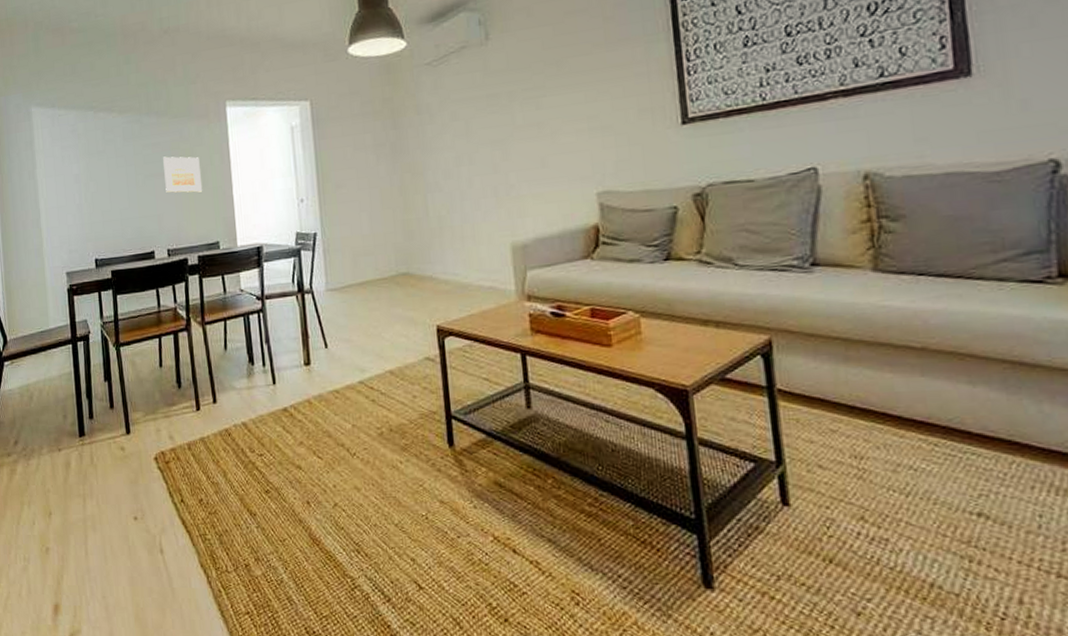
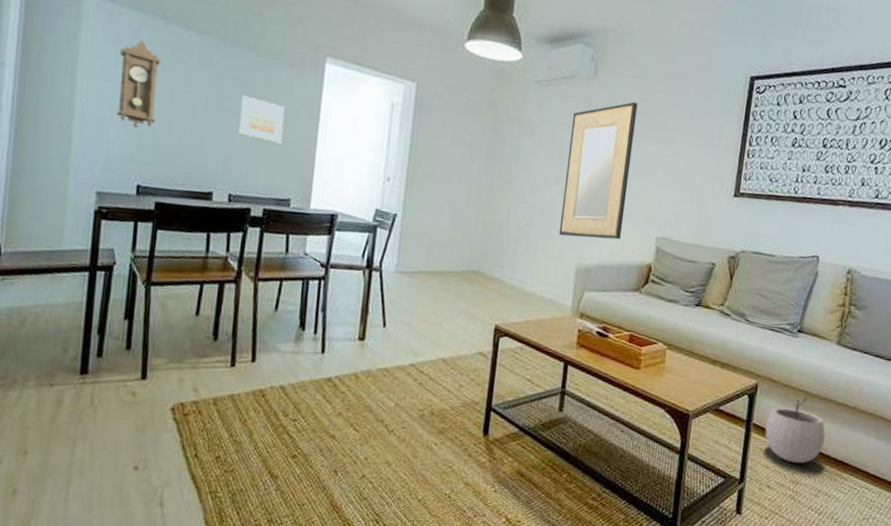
pendulum clock: none [64,133,100,210] -> present [116,41,161,129]
home mirror: none [471,53,556,216] -> present [558,101,638,240]
plant pot: none [795,344,889,433] -> present [765,394,825,464]

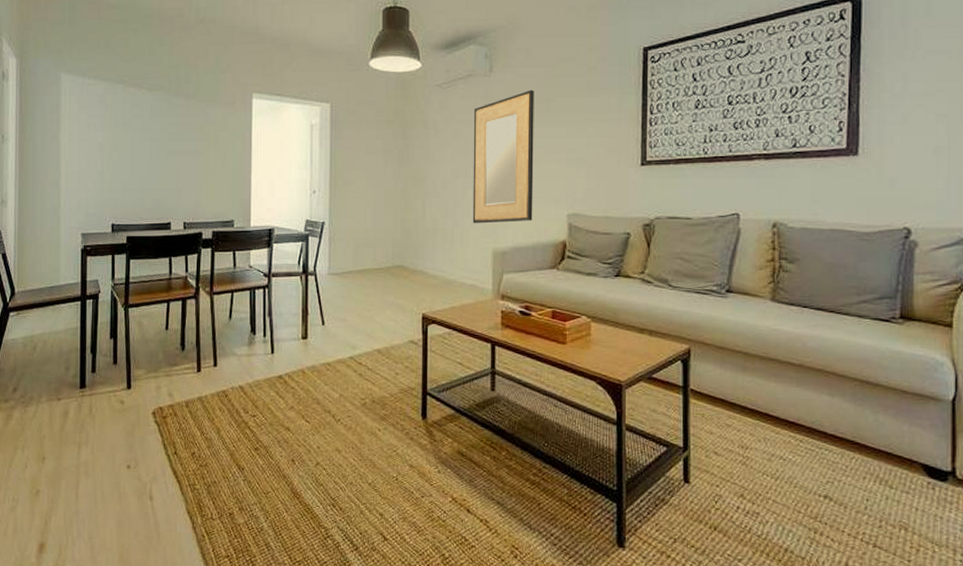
pendulum clock: present [116,41,161,129] -> none [91,104,122,177]
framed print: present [239,95,285,144] -> none [187,136,222,173]
plant pot: present [765,394,825,464] -> none [704,356,771,428]

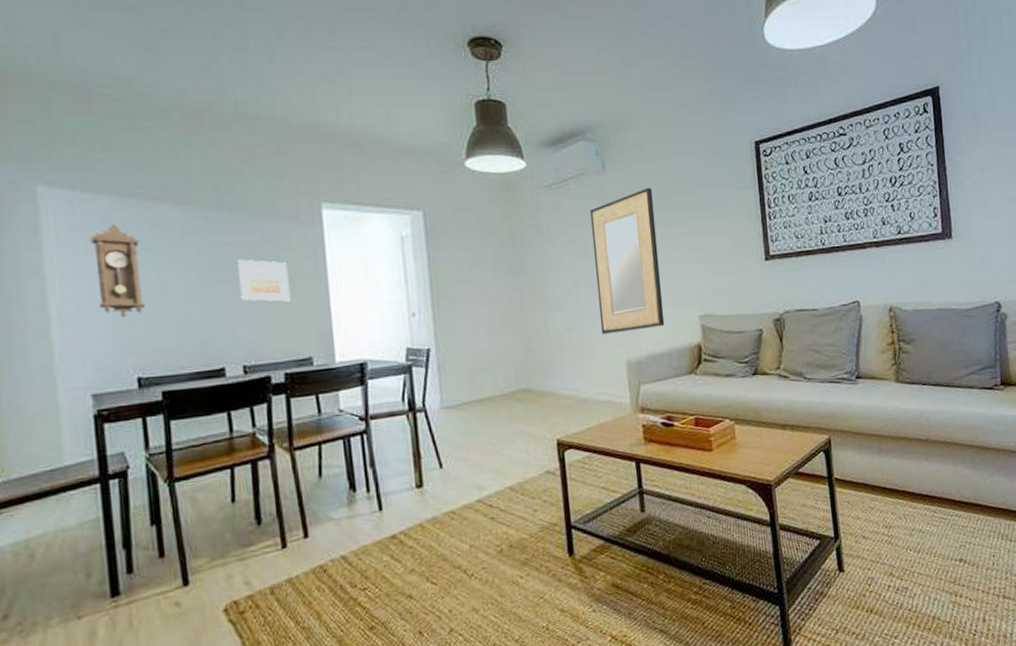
pendulum clock: none [91,104,122,177] -> present [90,224,145,318]
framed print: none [187,136,222,173] -> present [238,259,290,302]

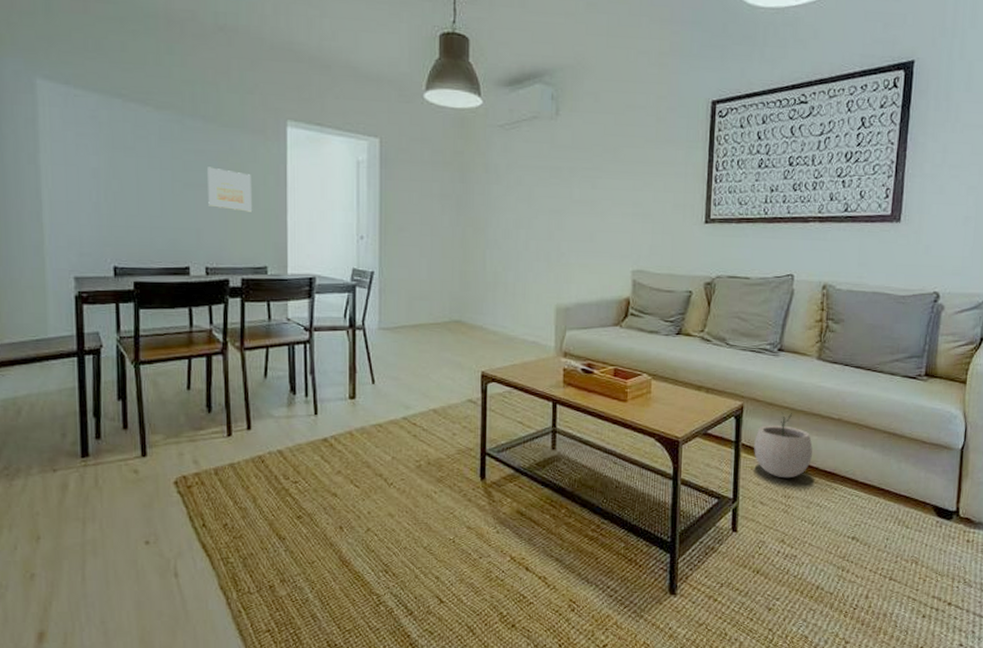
pendulum clock: present [90,224,145,318] -> none [80,121,124,211]
home mirror: present [589,187,665,335] -> none [535,137,602,278]
plant pot: none [847,440,907,508] -> present [754,412,813,479]

